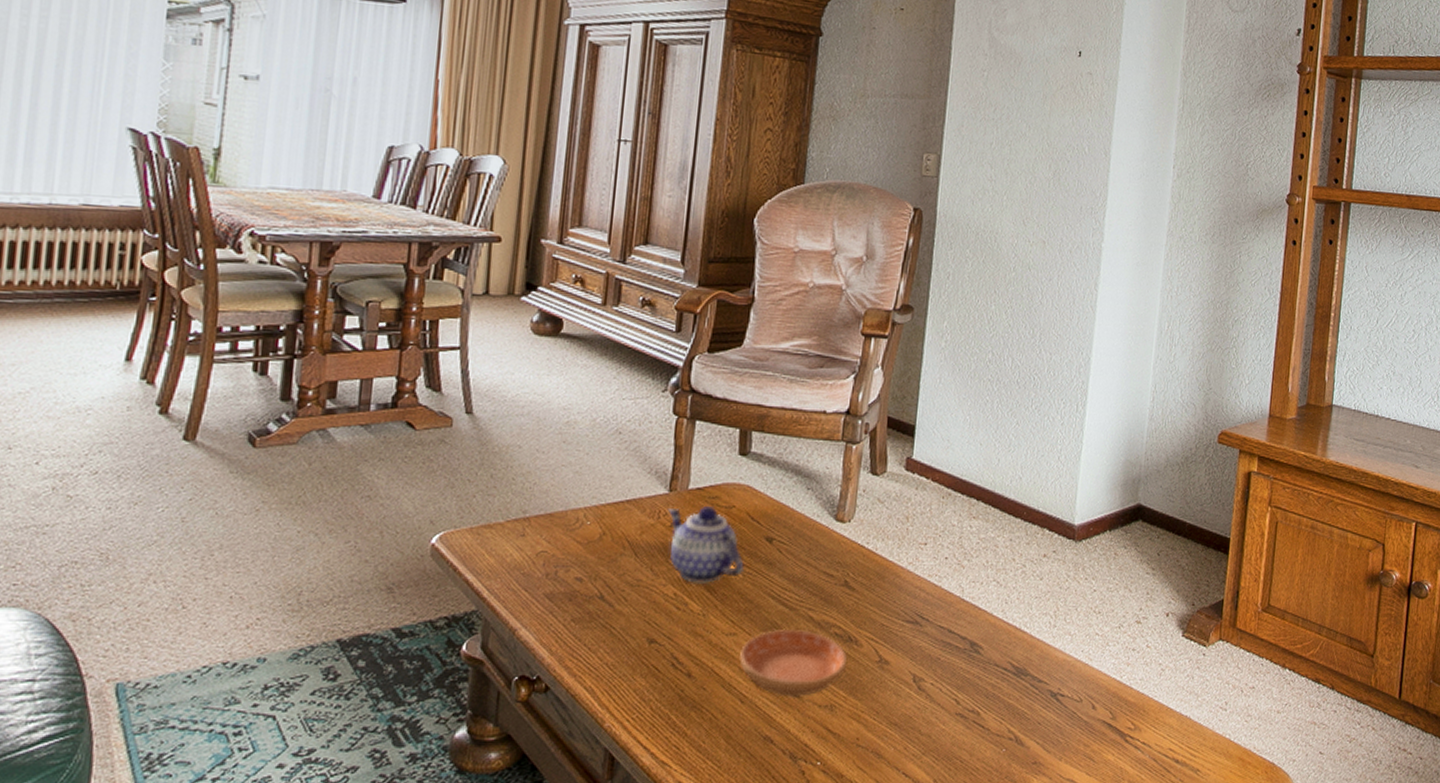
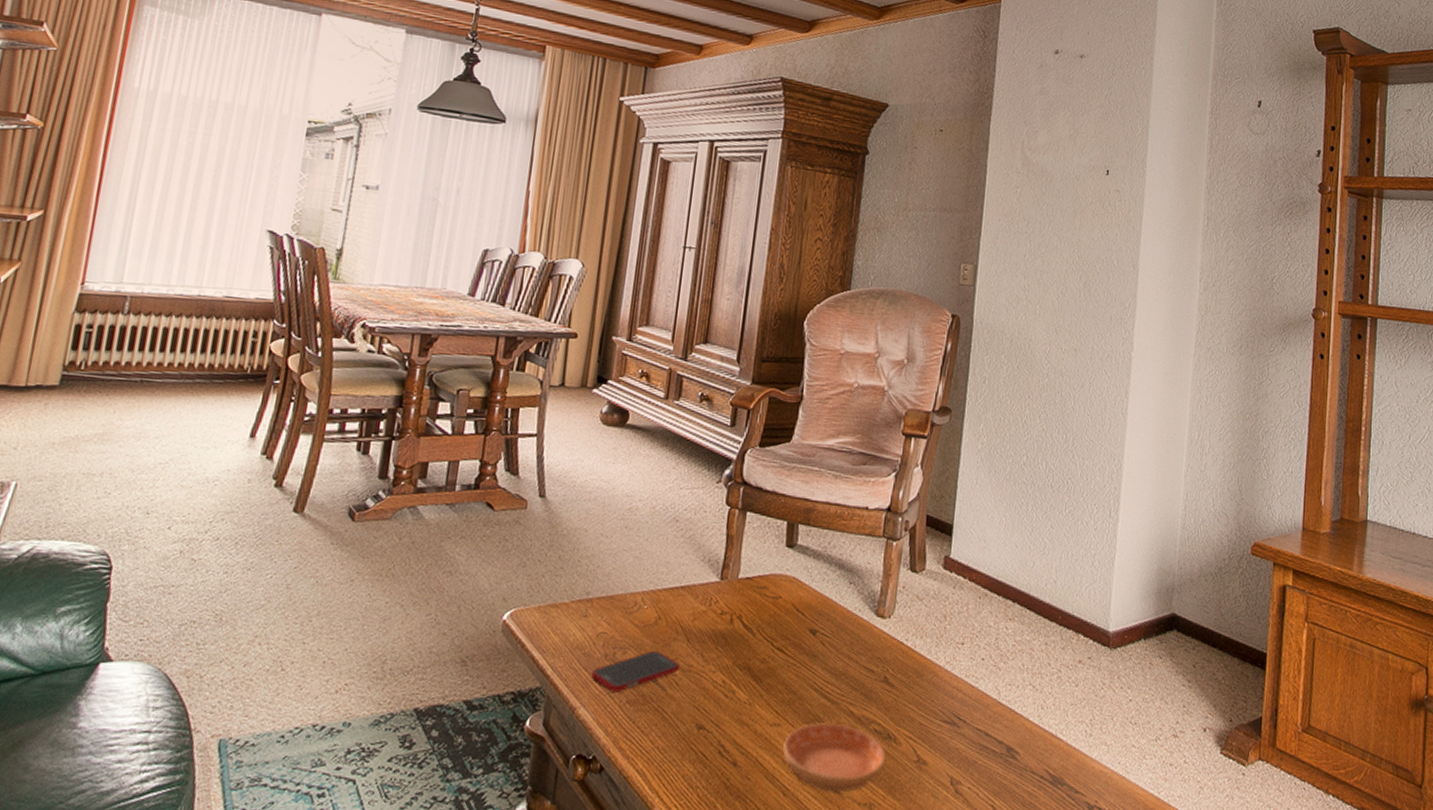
cell phone: none [532,566,629,611] -> present [591,650,681,692]
teapot: present [667,505,744,583] -> none [718,595,789,672]

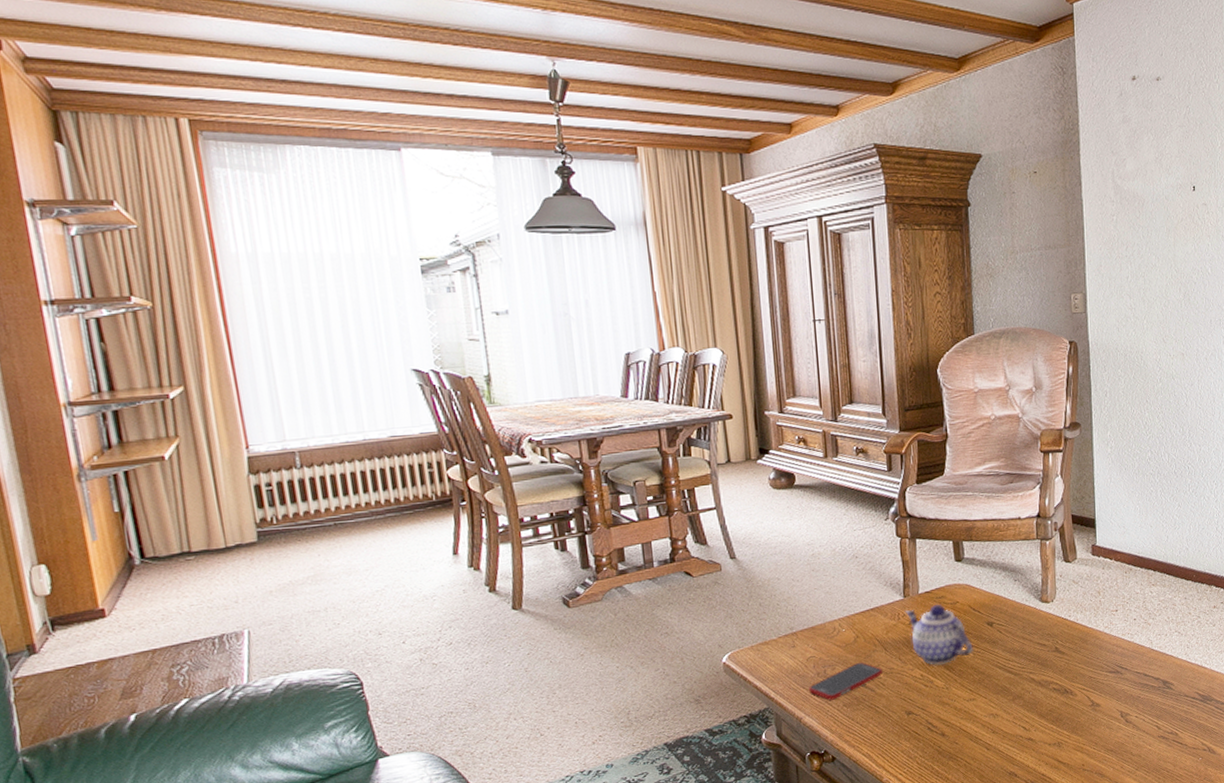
teapot: none [718,595,789,672] -> present [904,604,973,665]
saucer: present [783,723,886,793] -> none [980,689,1066,740]

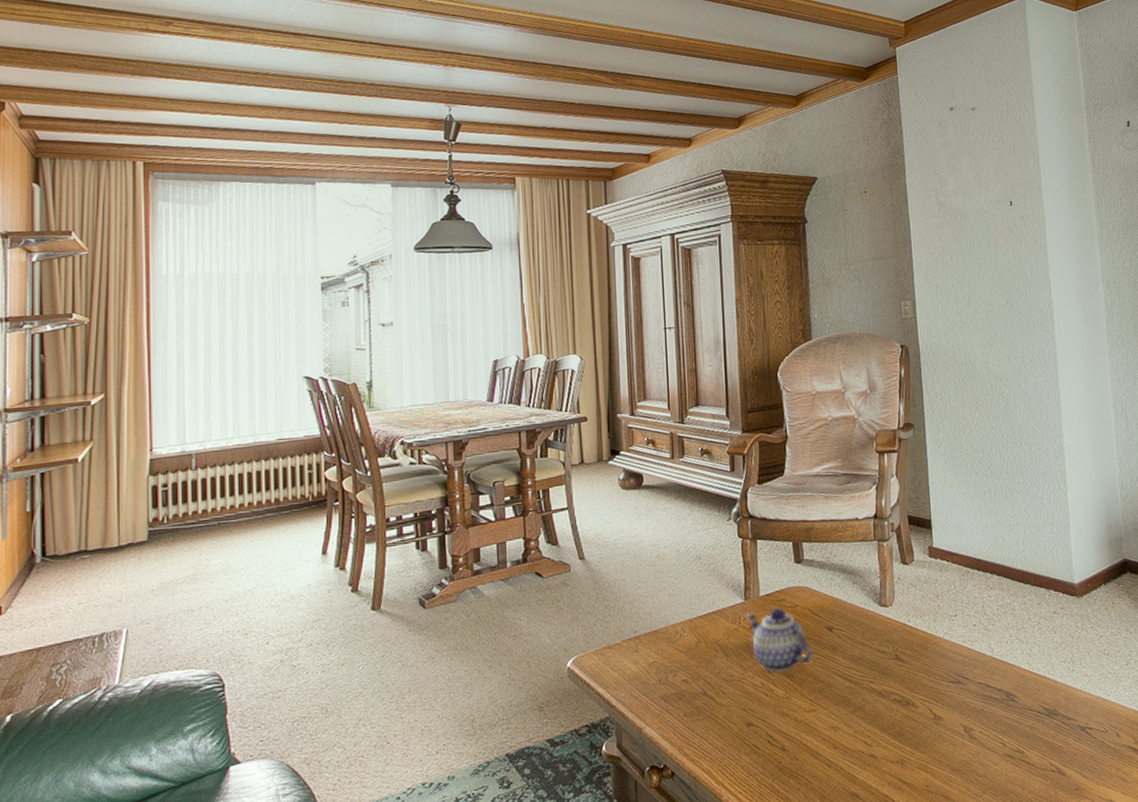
cell phone: present [809,661,883,700] -> none [650,668,724,709]

